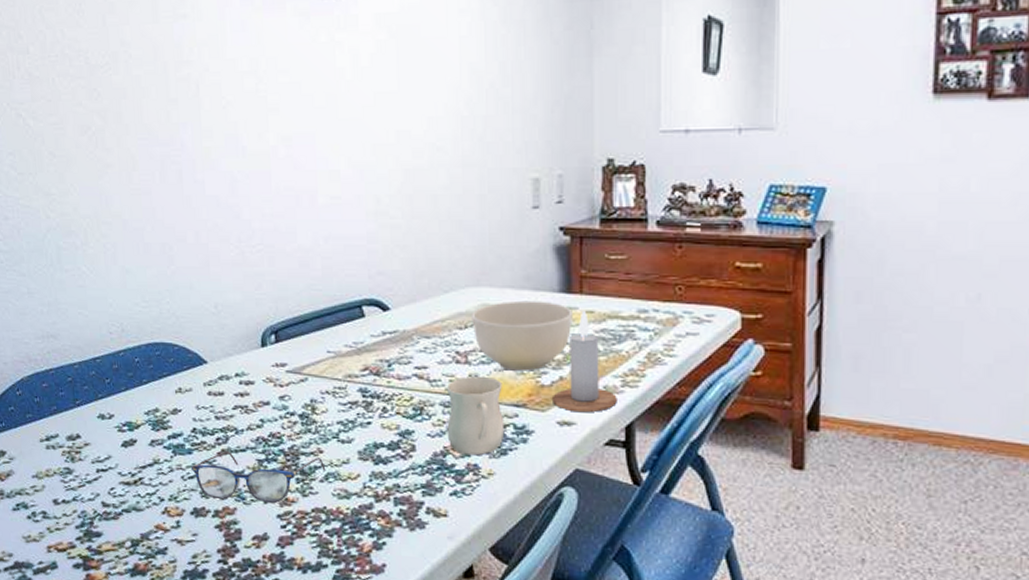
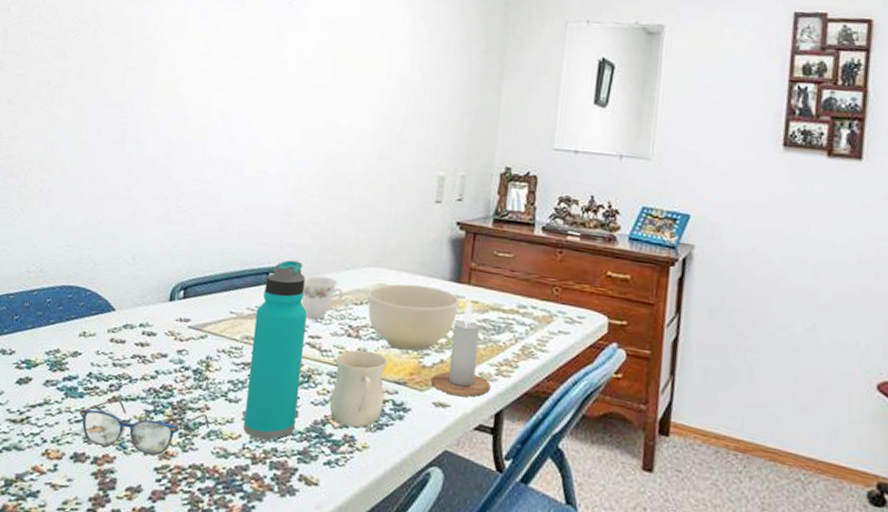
water bottle: none [355,289,414,477] -> present [243,260,307,440]
teacup: none [400,302,444,349] -> present [301,275,343,320]

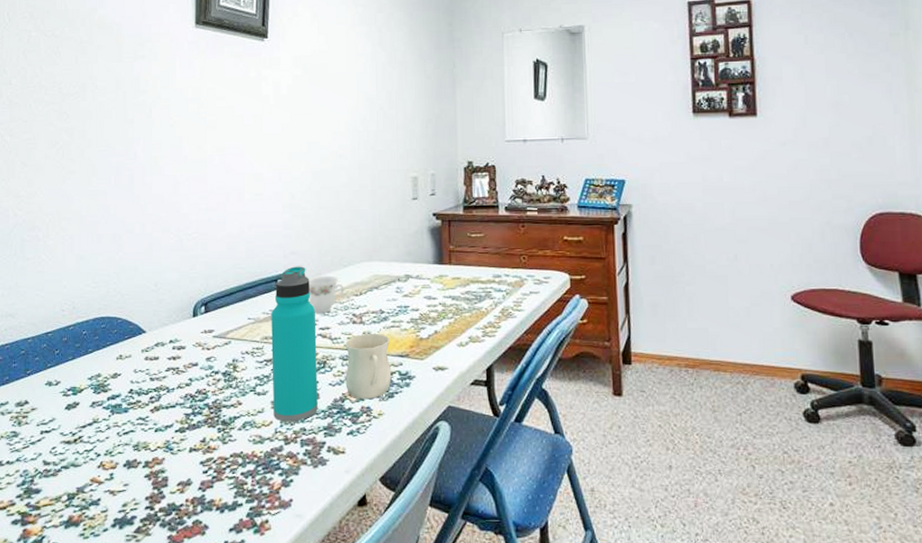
glasses: present [79,398,210,456] -> none [126,408,244,451]
bowl: present [367,284,460,352] -> none [365,271,444,328]
candle: present [431,299,491,397] -> none [429,277,480,359]

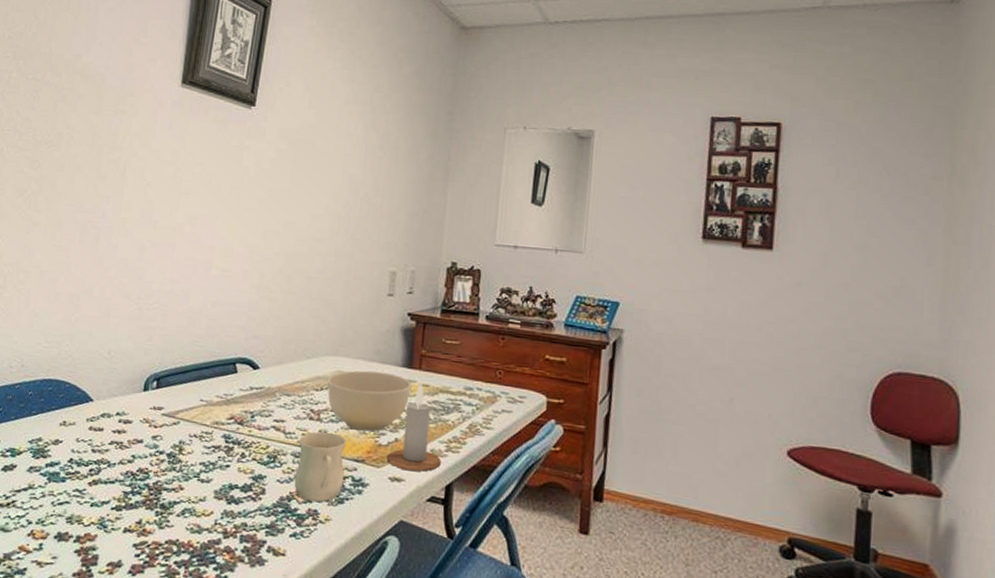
water bottle: present [271,266,318,422] -> none [215,351,272,516]
teacup: present [309,276,344,313] -> none [266,364,304,405]
bowl: none [365,271,444,328] -> present [327,370,412,432]
candle: none [429,277,480,359] -> present [387,383,441,472]

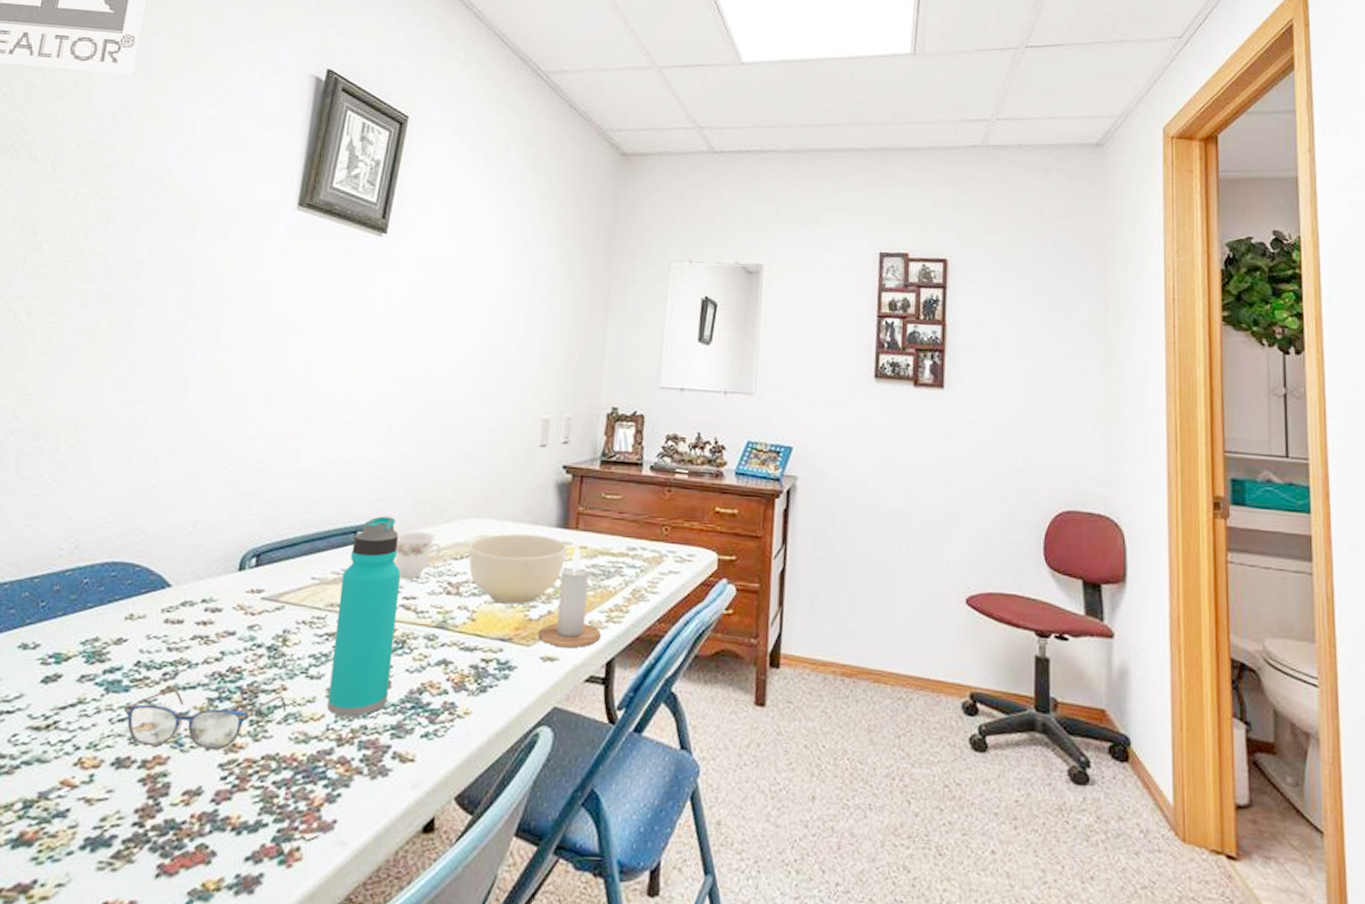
glasses: none [61,482,184,533] -> present [123,689,287,750]
water bottle: none [215,351,272,516] -> present [327,516,401,717]
teacup: none [266,364,304,405] -> present [394,531,441,578]
mug: present [294,432,347,502] -> none [426,608,491,693]

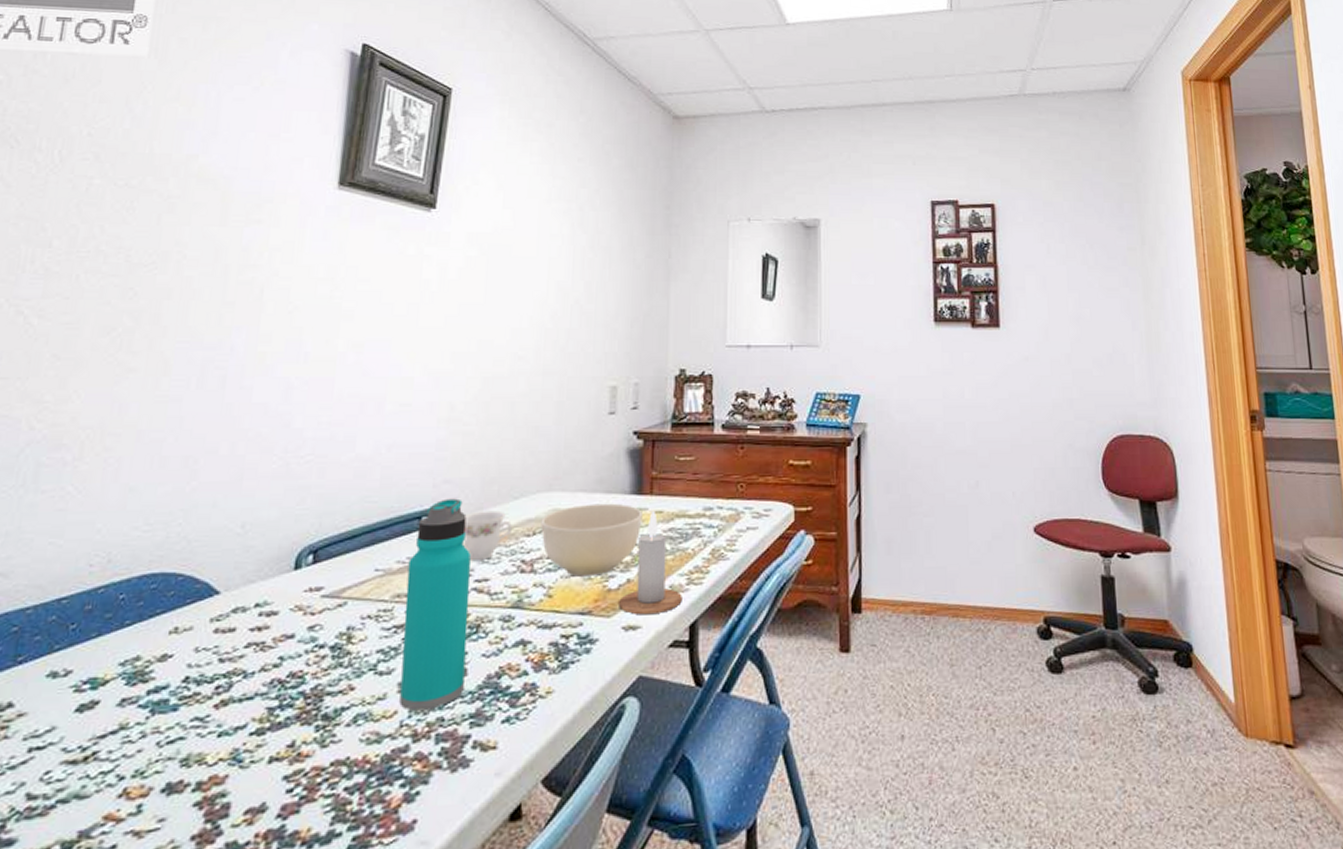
glasses: present [123,689,287,750] -> none [172,696,356,766]

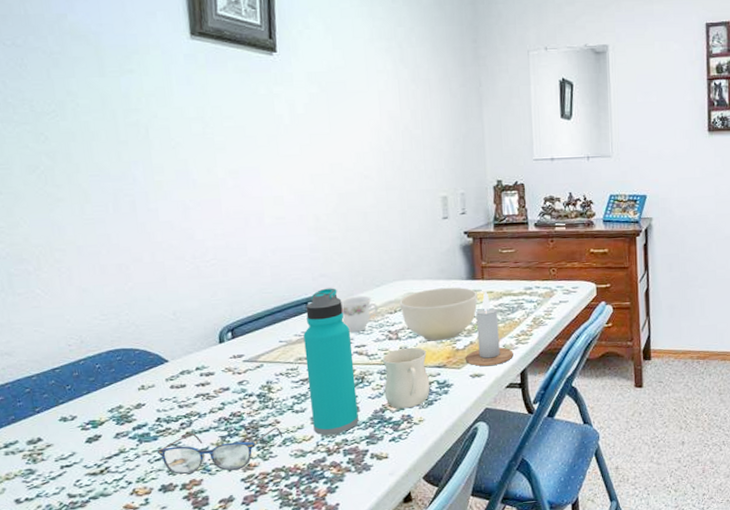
glasses: none [172,696,356,766] -> present [156,427,283,474]
mug: none [504,584,568,674] -> present [382,347,430,409]

